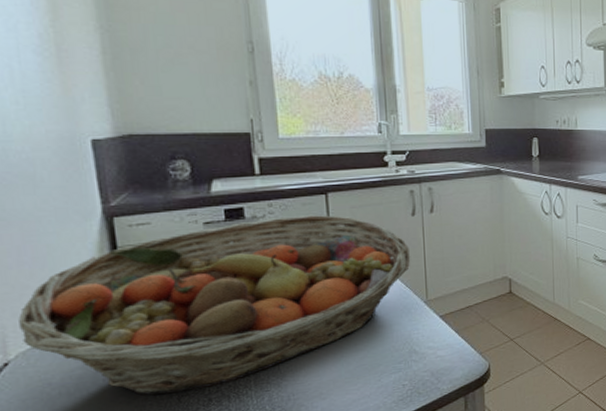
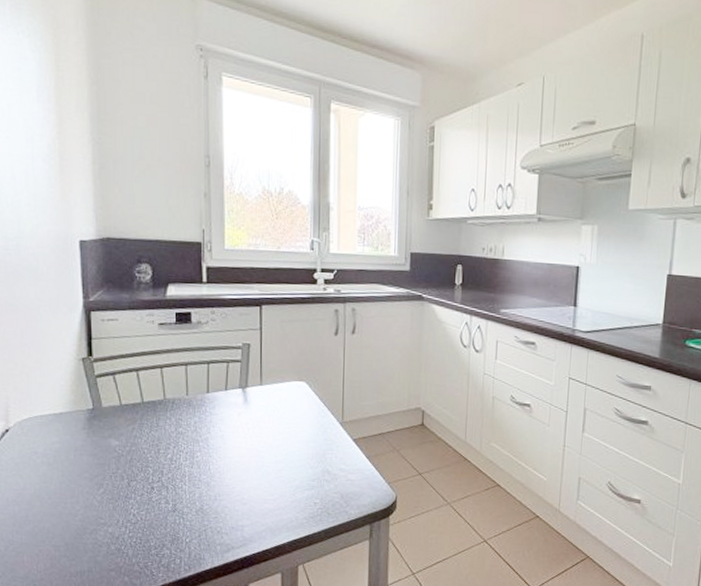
fruit basket: present [18,215,411,396] -> none [18,325,331,477]

